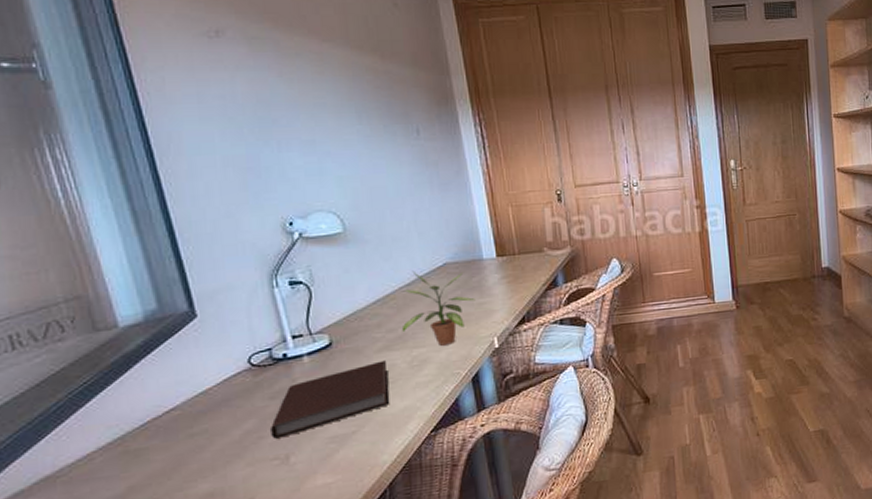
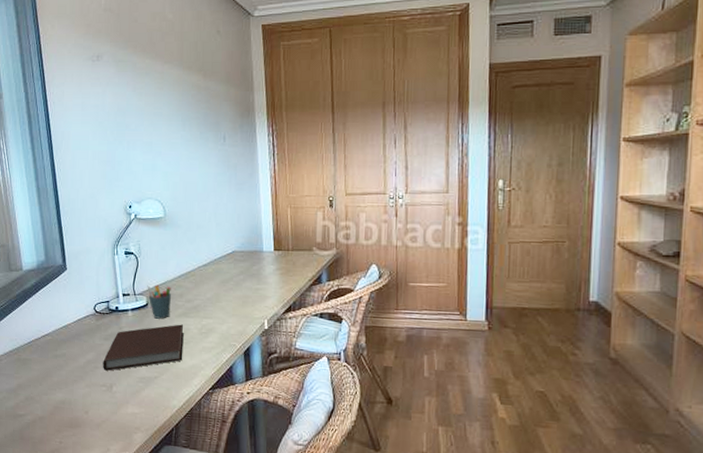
pen holder: none [328,317,366,360] -> present [147,284,171,319]
potted plant: present [401,270,475,346] -> none [196,254,254,320]

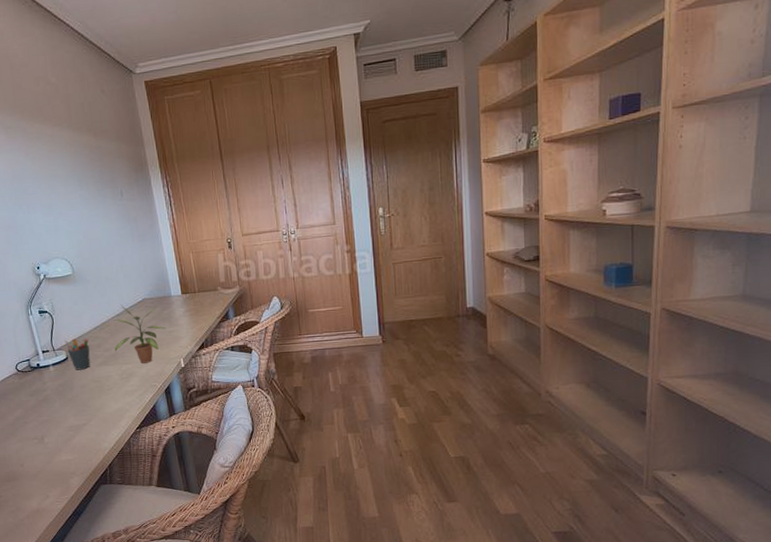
notebook: present [103,324,184,371] -> none [31,372,108,424]
potted plant: none [196,254,254,320] -> present [114,304,166,363]

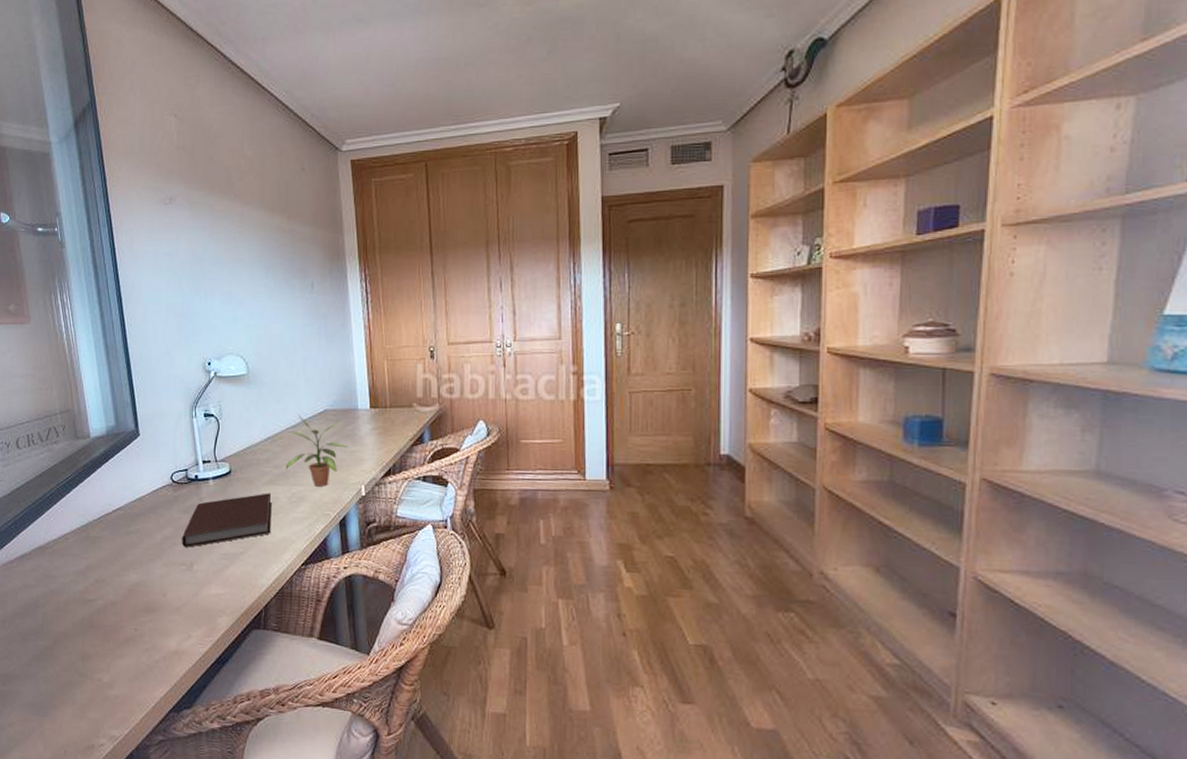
notebook: none [31,372,108,424] -> present [182,493,272,548]
pen holder: present [65,338,91,370] -> none [230,449,257,488]

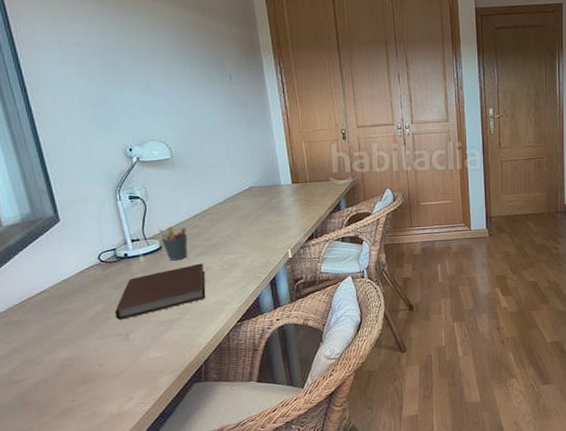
pen holder: none [230,449,257,488] -> present [159,227,188,261]
potted plant: present [285,414,348,487] -> none [215,191,274,254]

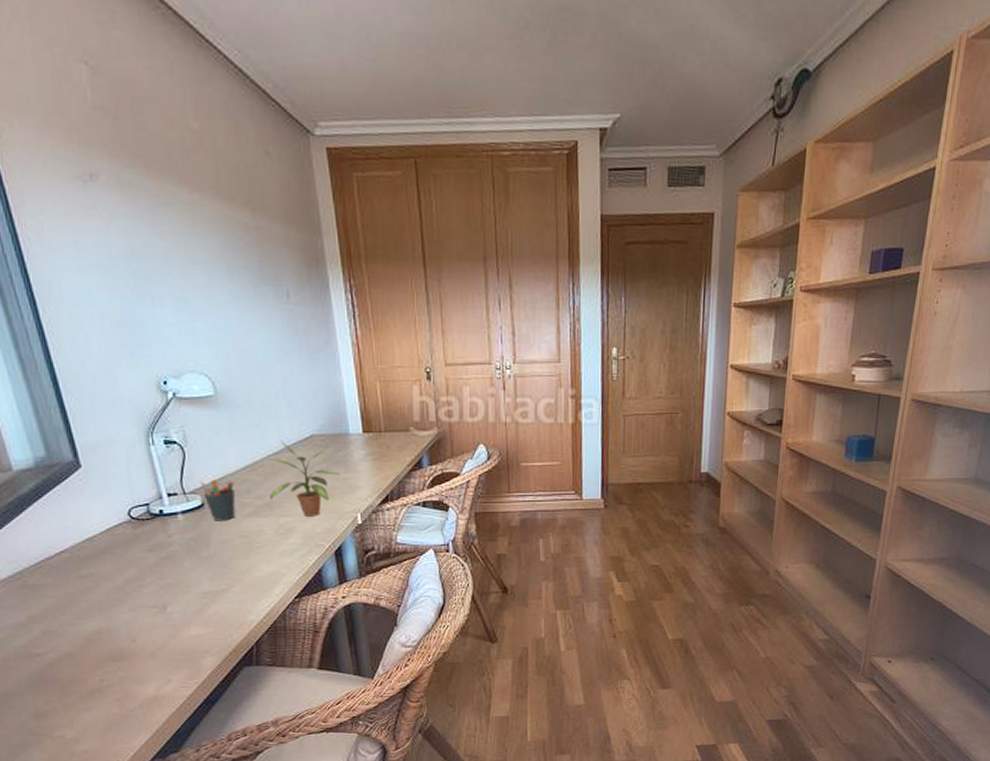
notebook: present [115,263,206,320] -> none [149,525,258,589]
potted plant: none [215,191,274,254] -> present [269,439,341,517]

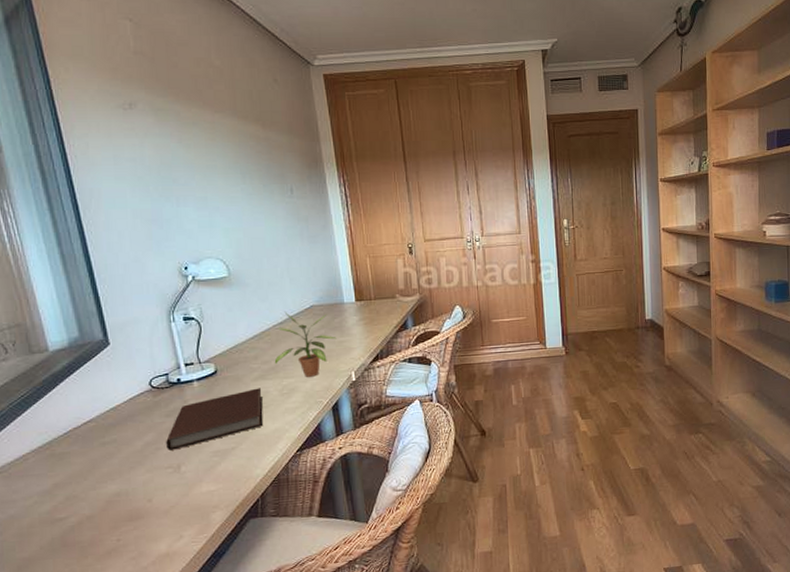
notebook: none [149,525,258,589] -> present [166,388,264,450]
pen holder: present [200,480,236,521] -> none [214,349,245,386]

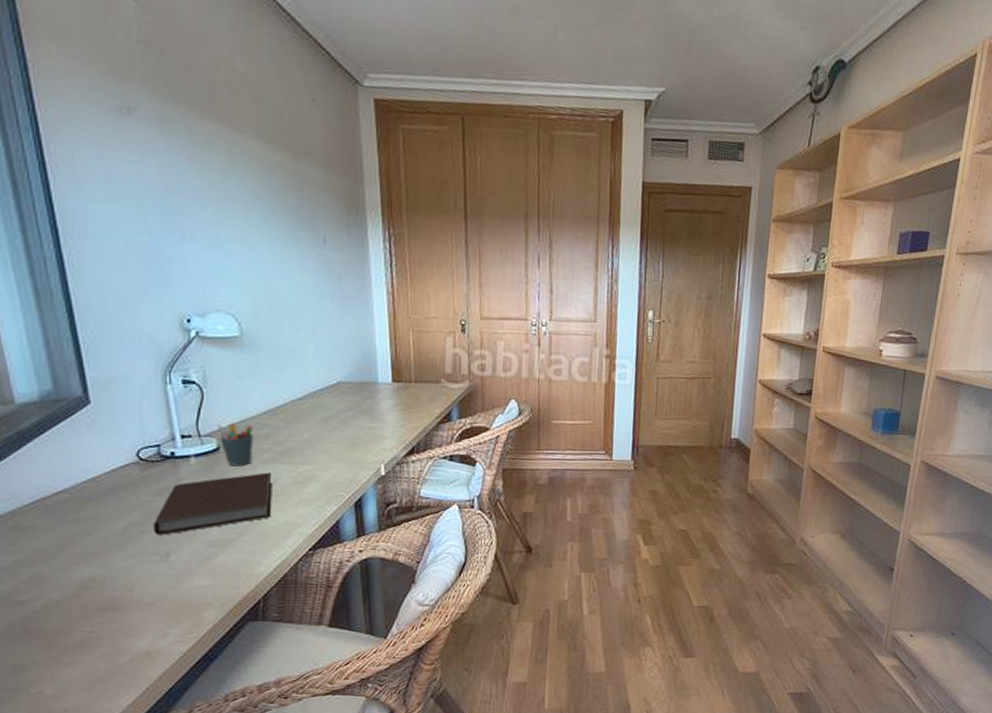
pen holder: none [214,349,245,386] -> present [217,423,253,467]
potted plant: present [274,311,337,377] -> none [289,385,366,466]

